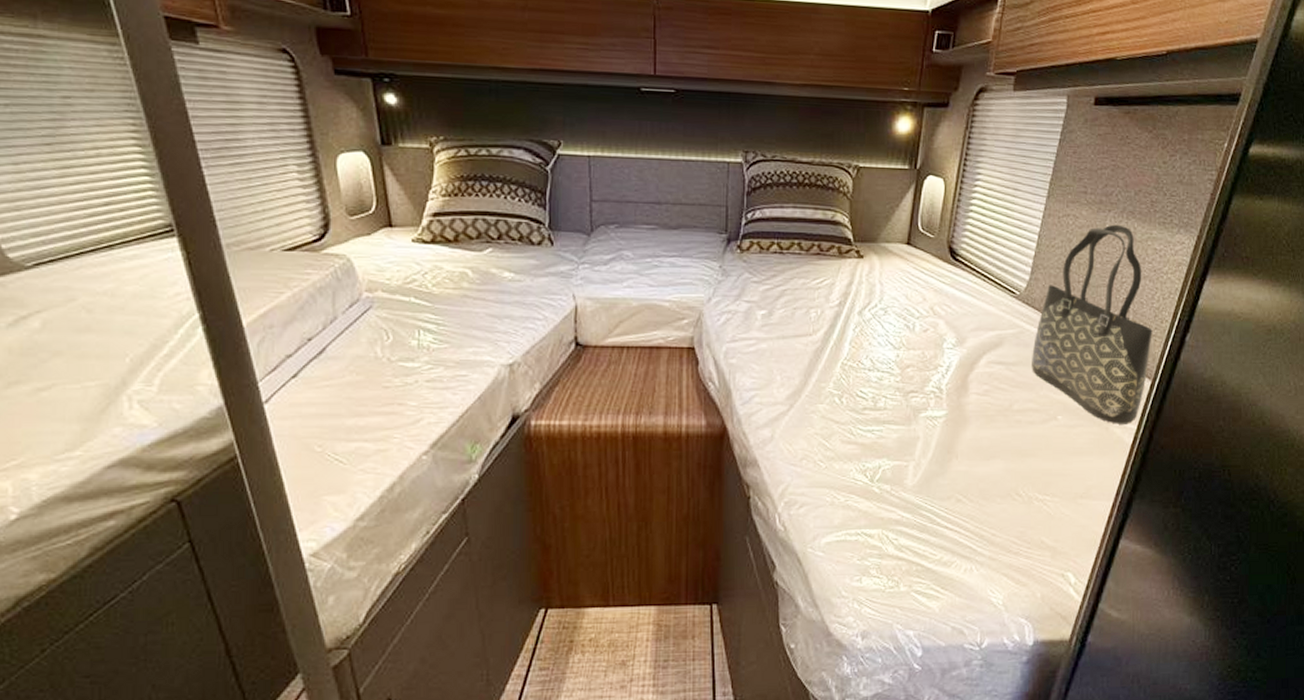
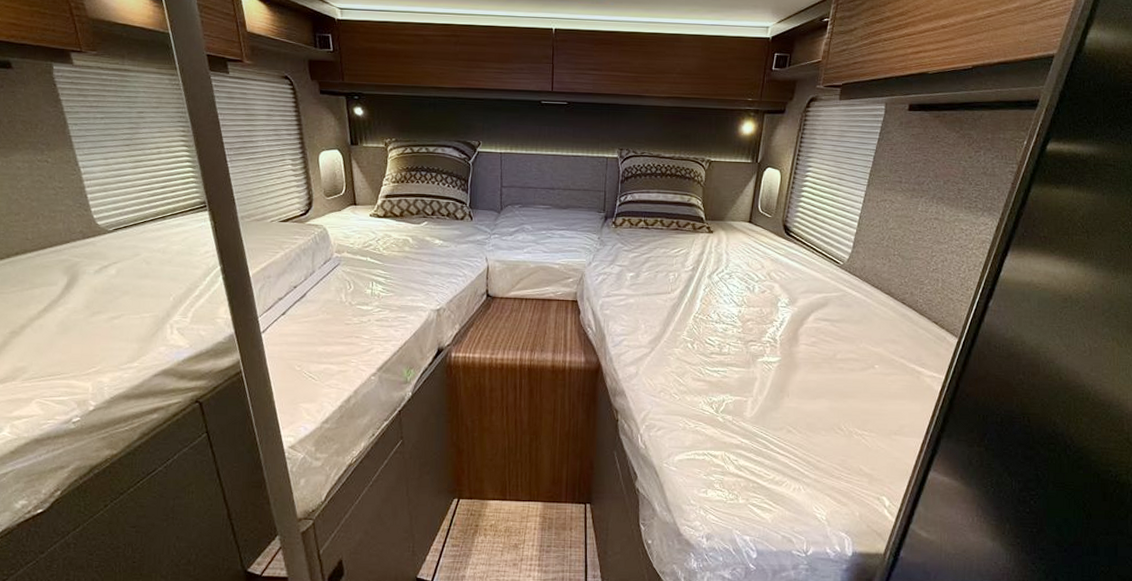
tote bag: present [1032,224,1153,424] -> none [853,208,959,375]

